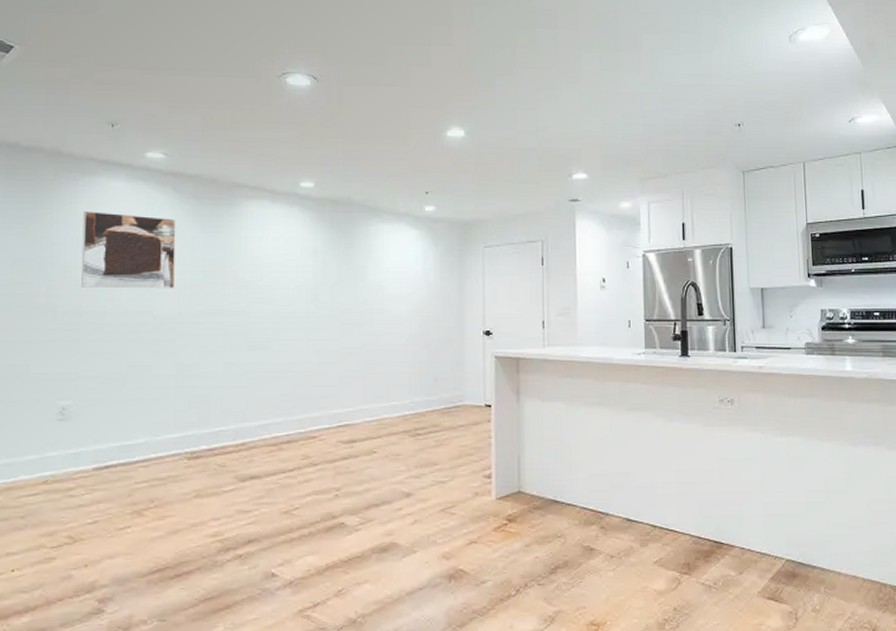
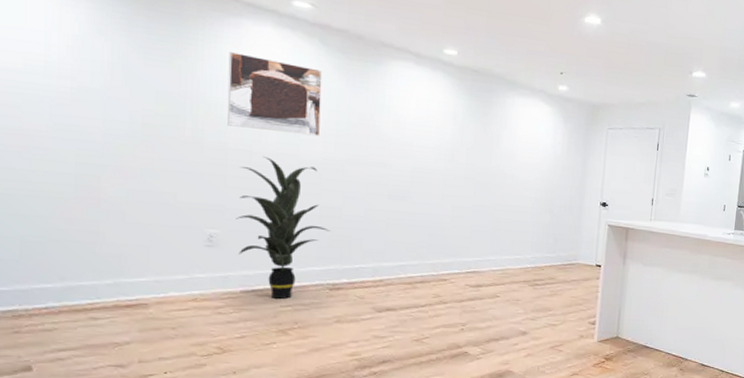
indoor plant: none [88,316,188,475] -> present [235,157,331,300]

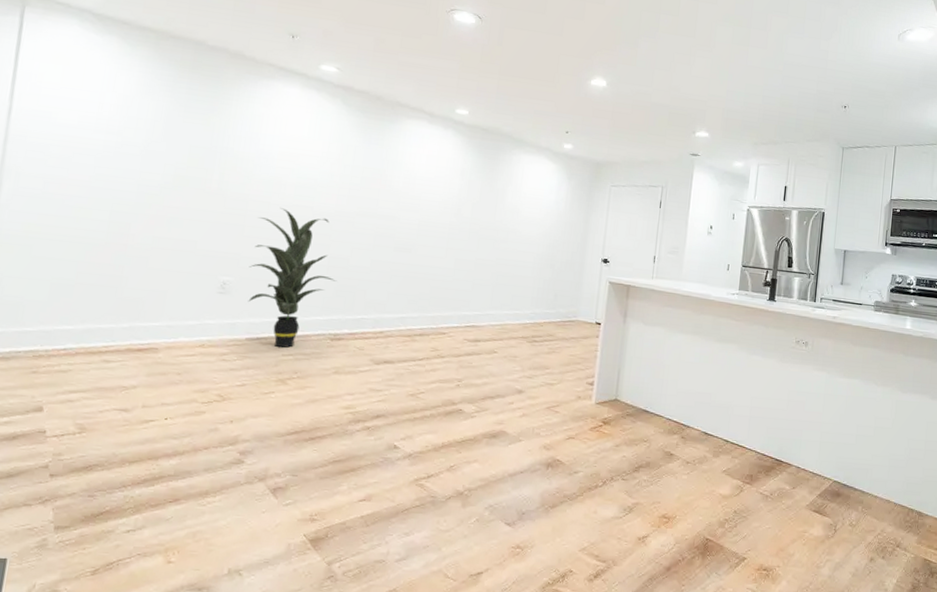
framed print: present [227,51,323,136] -> none [251,110,342,190]

